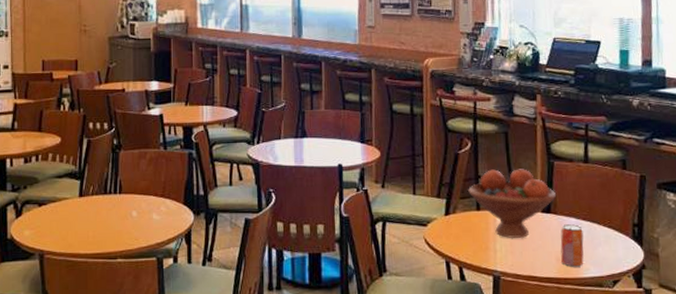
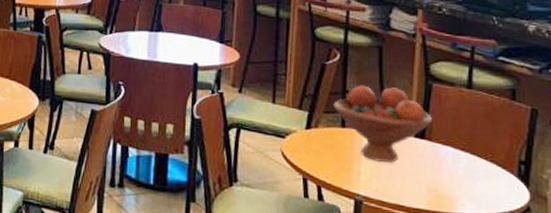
beverage can: present [560,224,584,267] -> none [433,153,461,201]

